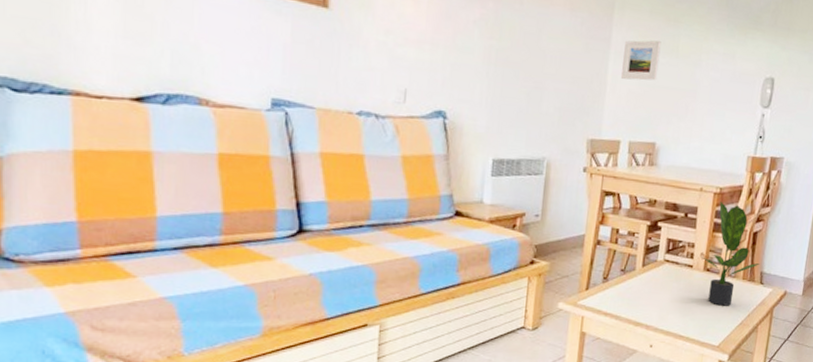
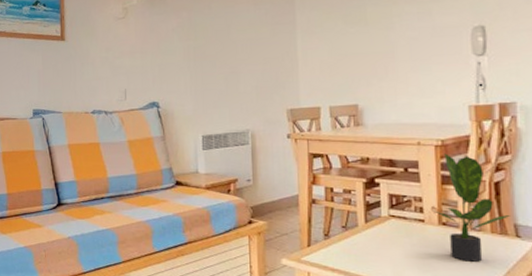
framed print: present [621,40,661,81] -> none [310,13,349,52]

